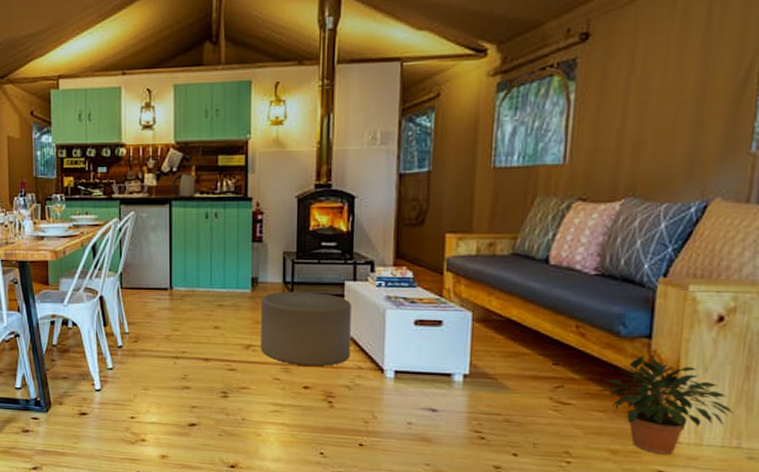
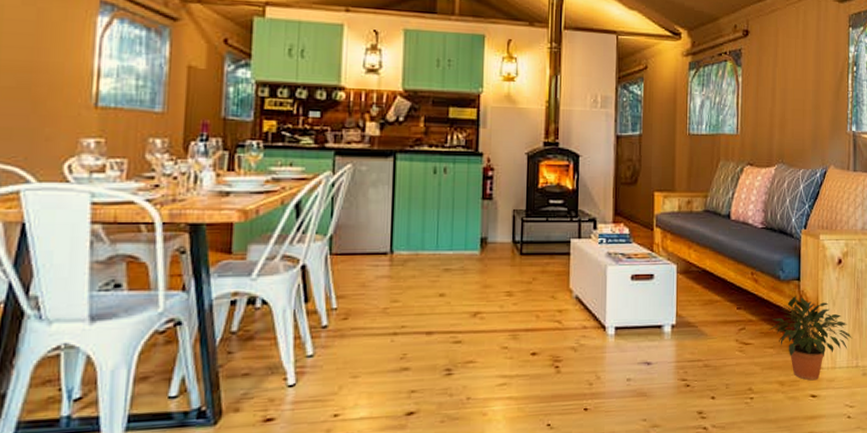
kettle: present [172,173,195,199] -> none [397,123,424,152]
pouf: present [261,291,351,367] -> none [489,250,577,331]

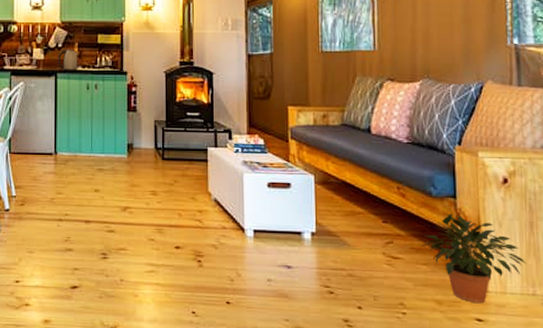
kettle: none [397,123,424,152] -> present [58,49,78,72]

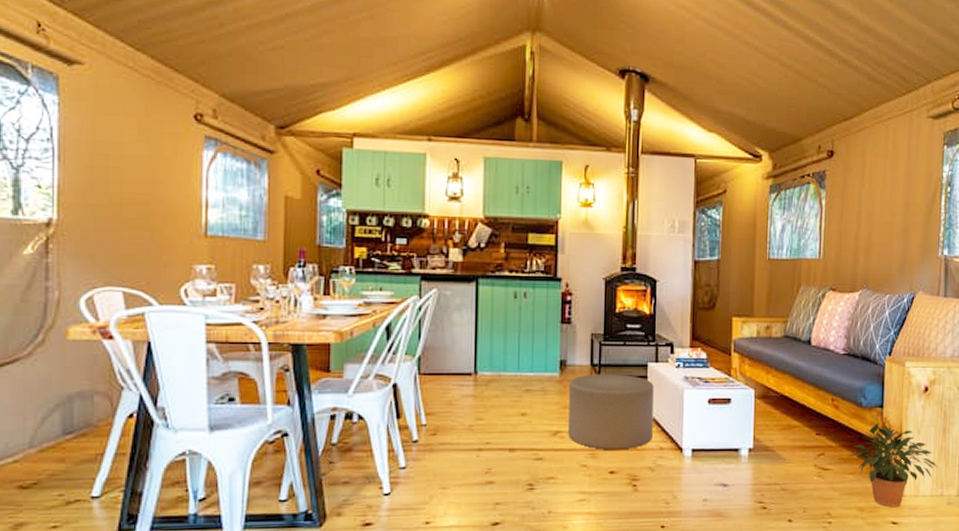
kettle: present [58,49,78,72] -> none [479,250,504,277]
pouf: none [136,156,215,227] -> present [568,373,654,450]

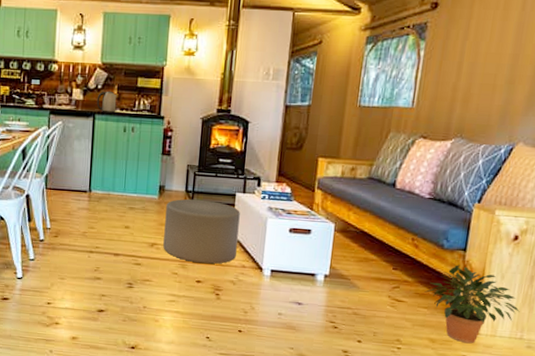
kettle: none [479,250,504,277] -> present [96,91,117,114]

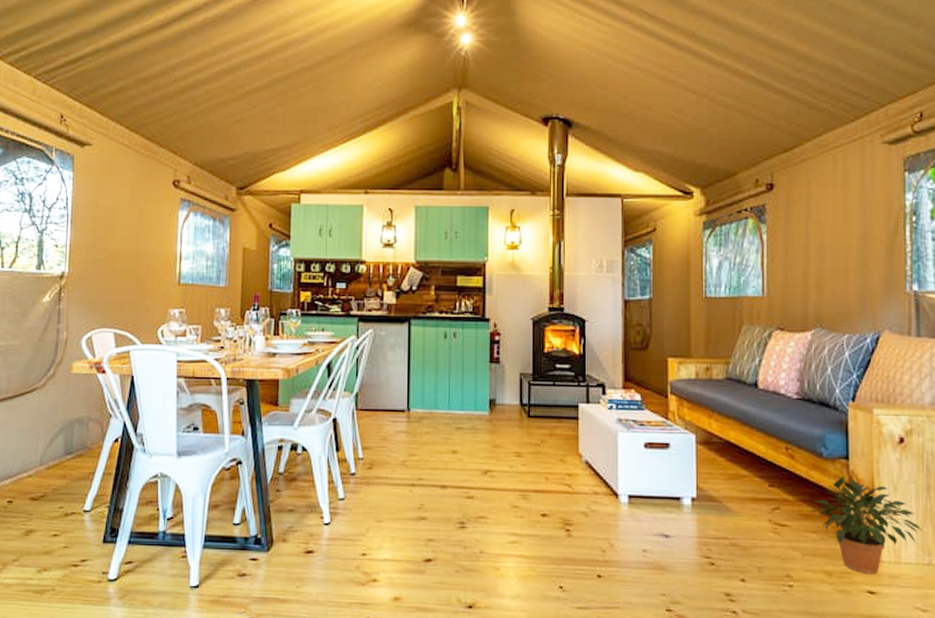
kettle: present [96,91,117,114] -> none [411,292,435,318]
pouf: present [163,198,240,264] -> none [499,413,585,493]

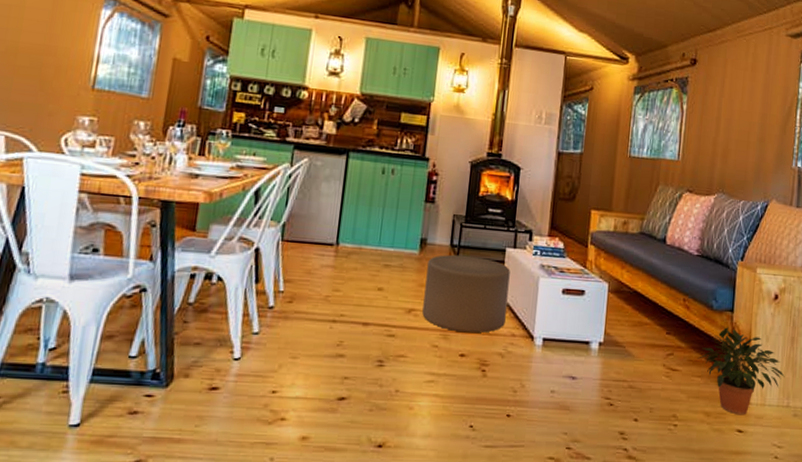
pouf: none [499,413,585,493] -> present [422,254,510,334]

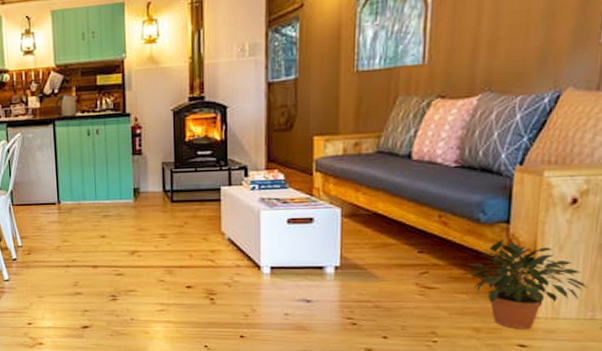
kettle: none [351,125,377,152] -> present [54,93,77,119]
pouf: present [422,254,510,334] -> none [144,198,228,267]

